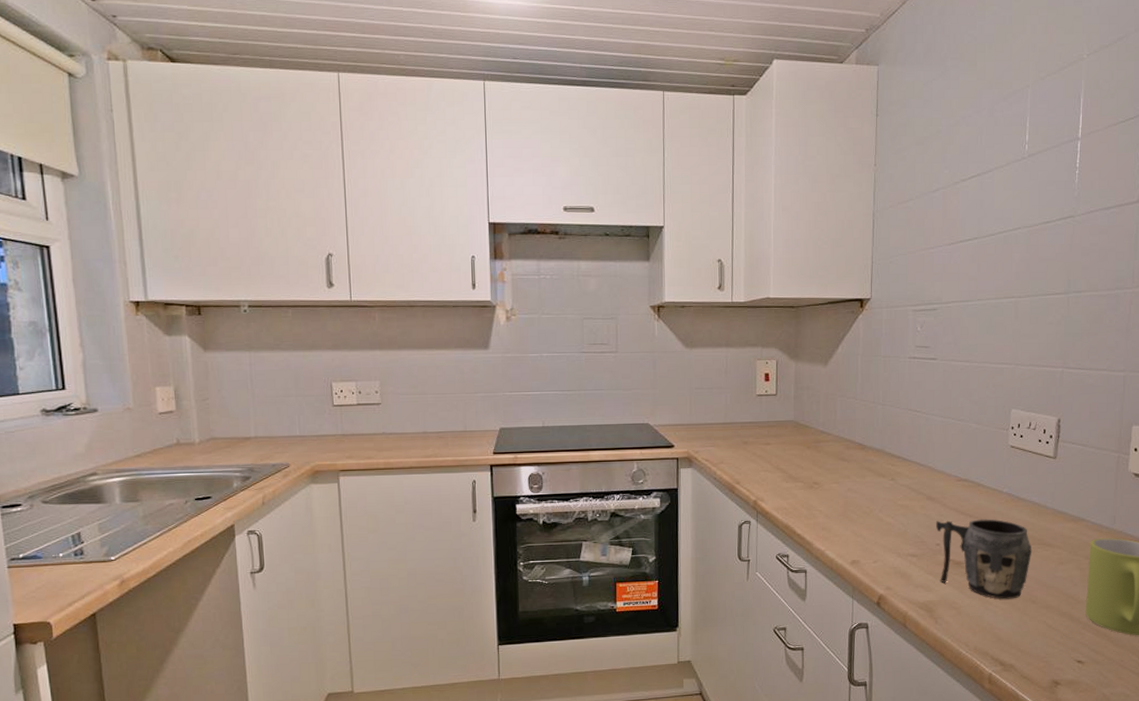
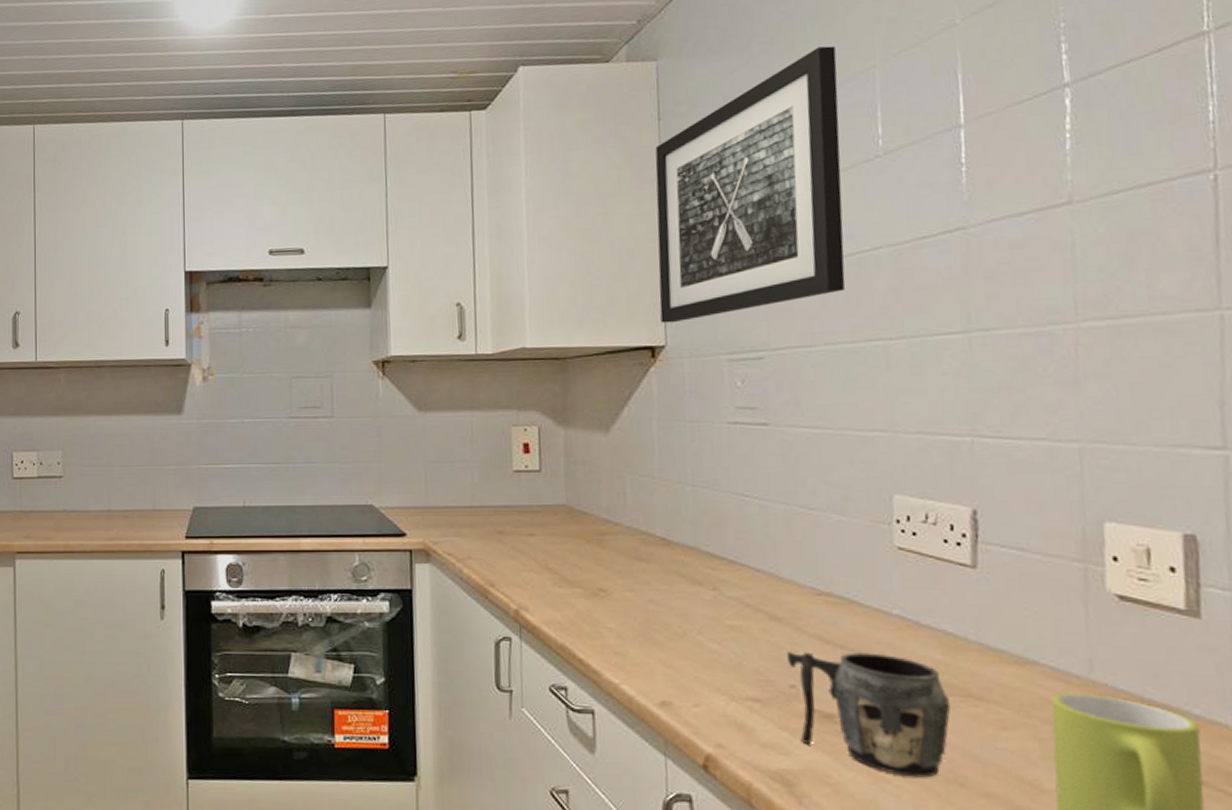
wall art: none [868,66,1003,281] -> present [655,46,846,323]

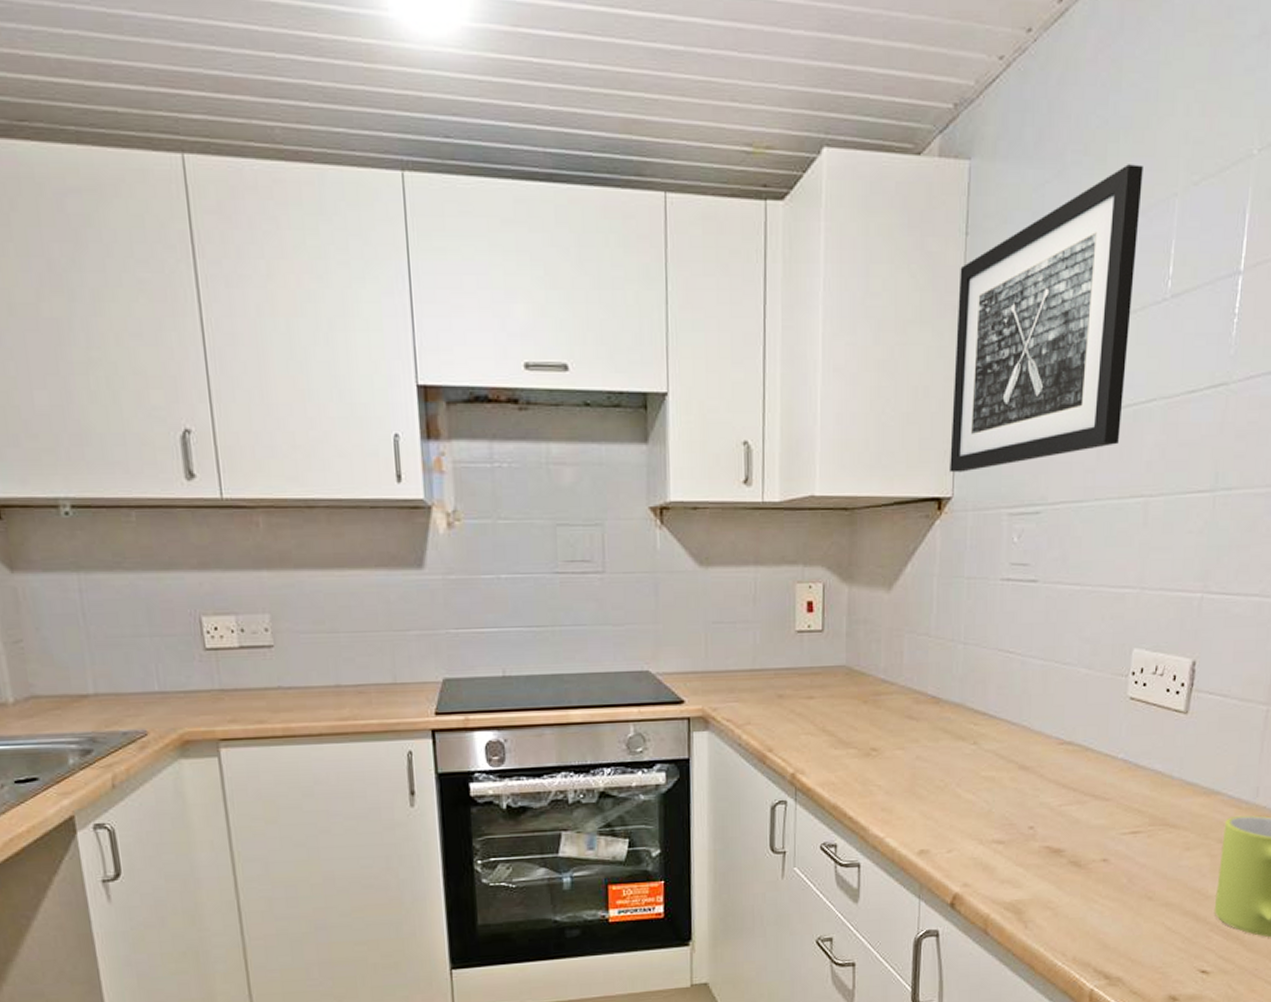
mug: present [787,651,951,778] -> none [1030,793,1152,896]

